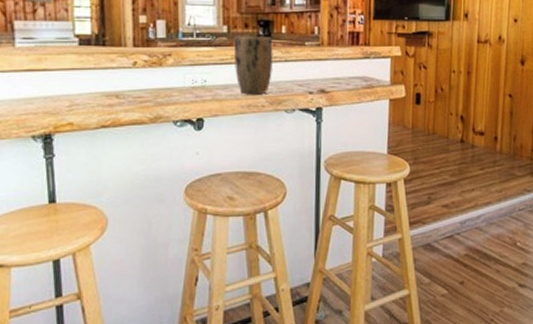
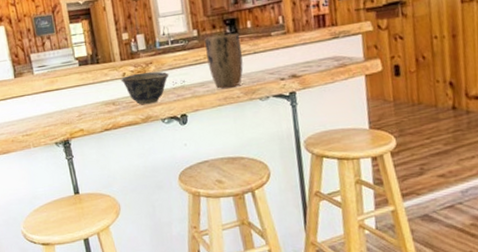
bowl: none [130,66,189,101] -> present [120,71,169,105]

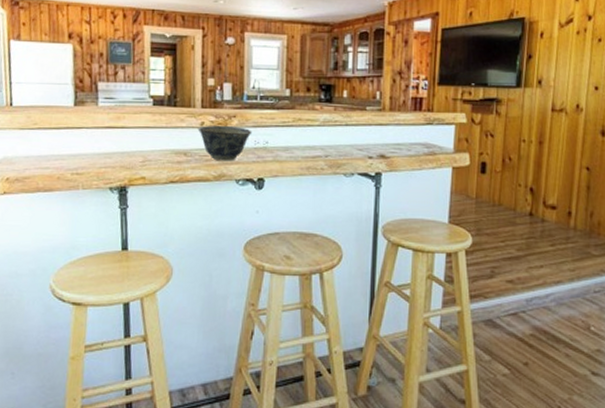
plant pot: present [205,33,244,88] -> none [296,99,334,157]

